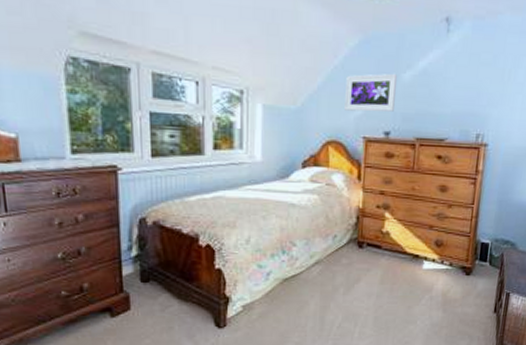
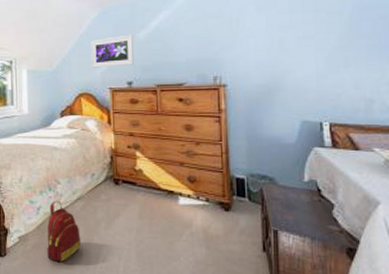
backpack: none [276,265,315,332] -> present [47,201,81,263]

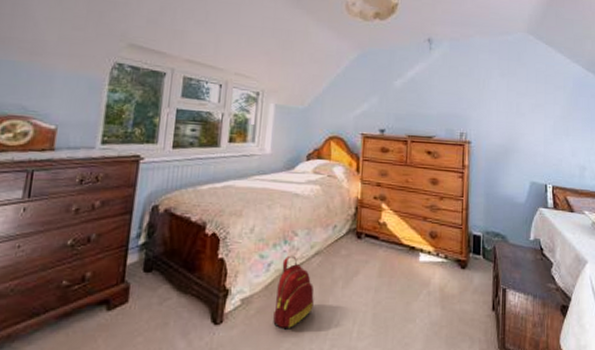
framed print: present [91,34,134,68] -> none [345,81,389,113]

